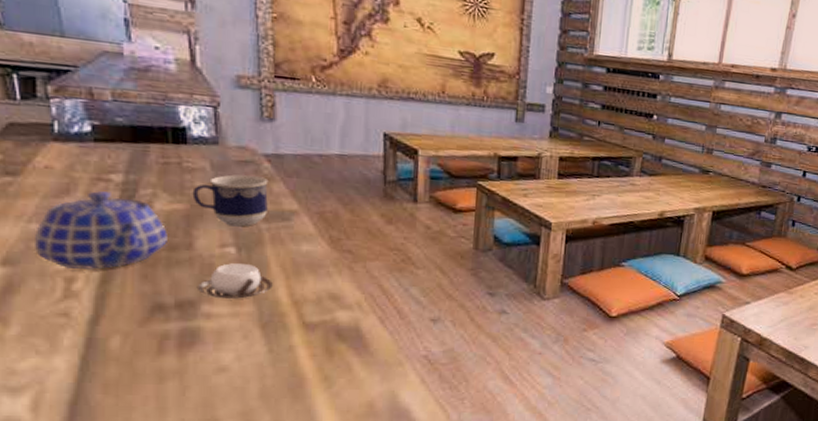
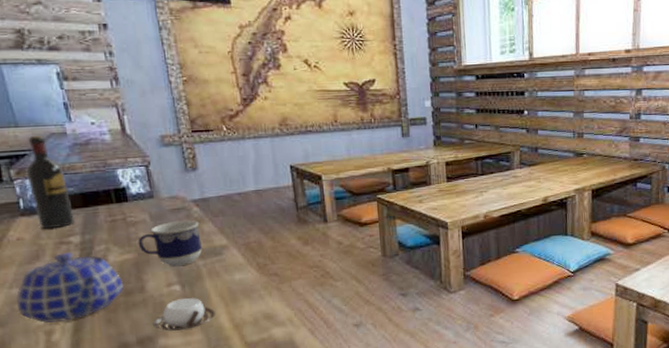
wine bottle: none [67,50,119,162] -> present [26,136,75,230]

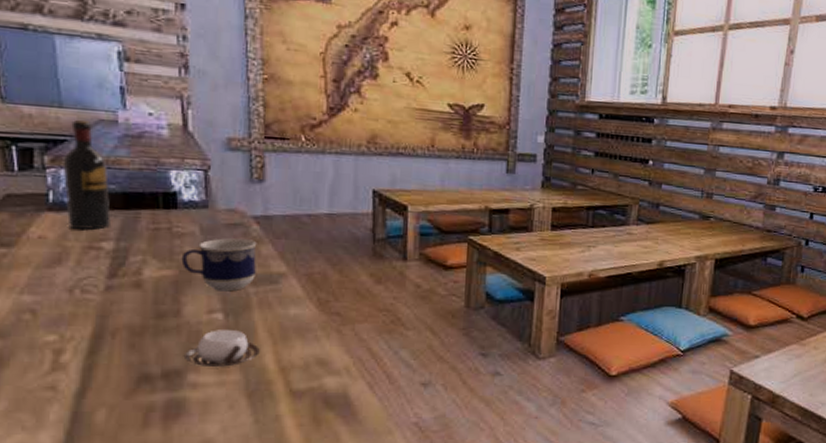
teapot: present [17,253,123,324] -> none [26,260,156,341]

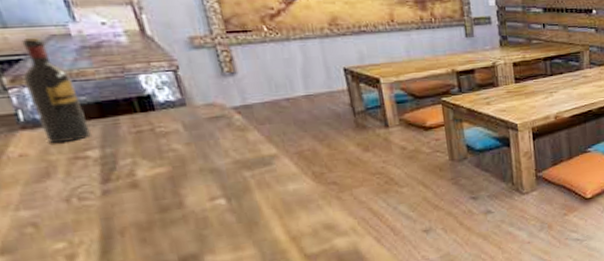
cup: present [181,238,257,292] -> none [171,129,249,180]
cup: present [183,330,260,367] -> none [196,211,269,248]

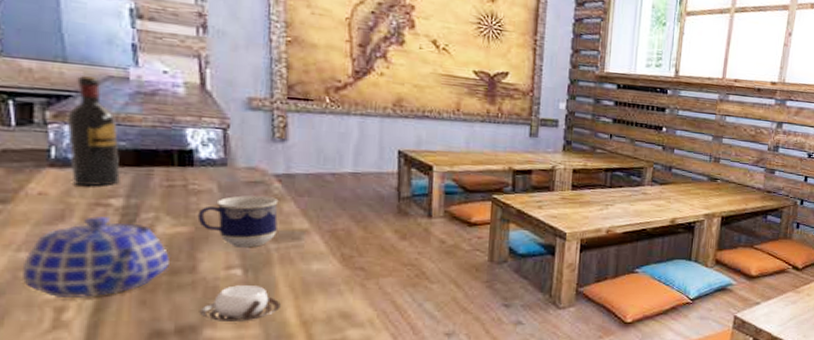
teapot: none [25,168,158,248] -> present [23,216,170,299]
cup: none [171,129,249,180] -> present [197,195,279,248]
cup: none [196,211,269,248] -> present [199,285,281,321]

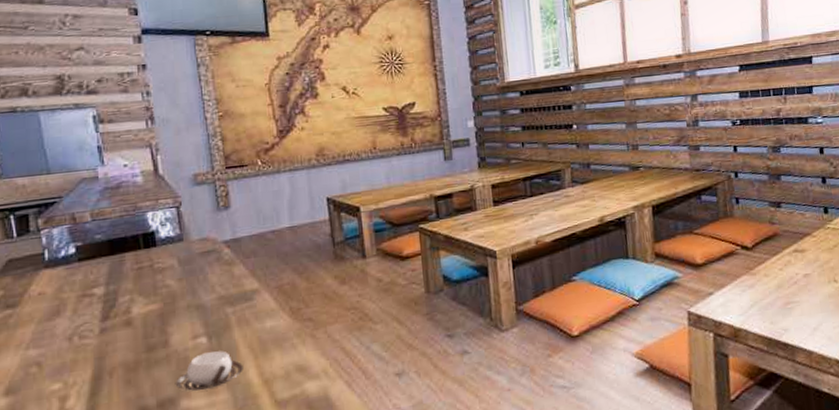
teapot: present [23,216,170,299] -> none [33,306,146,389]
wine bottle: present [66,76,120,187] -> none [54,182,99,282]
cup: present [197,195,279,248] -> none [164,263,232,317]

